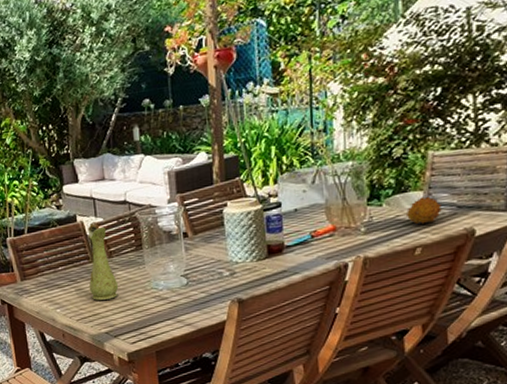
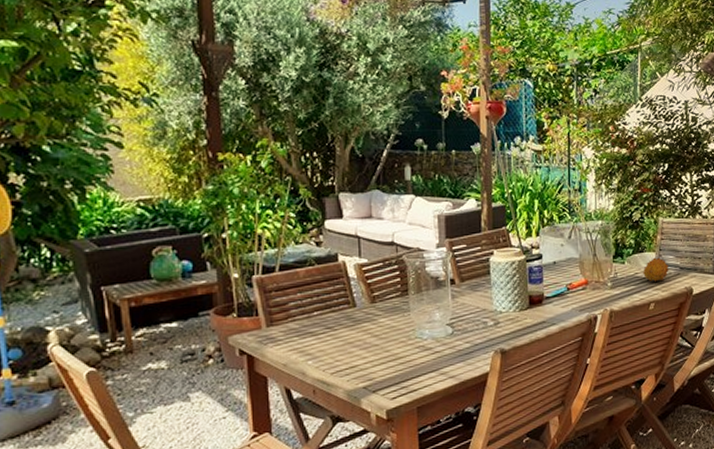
pitcher: present [87,223,119,300] -> none [347,264,381,351]

